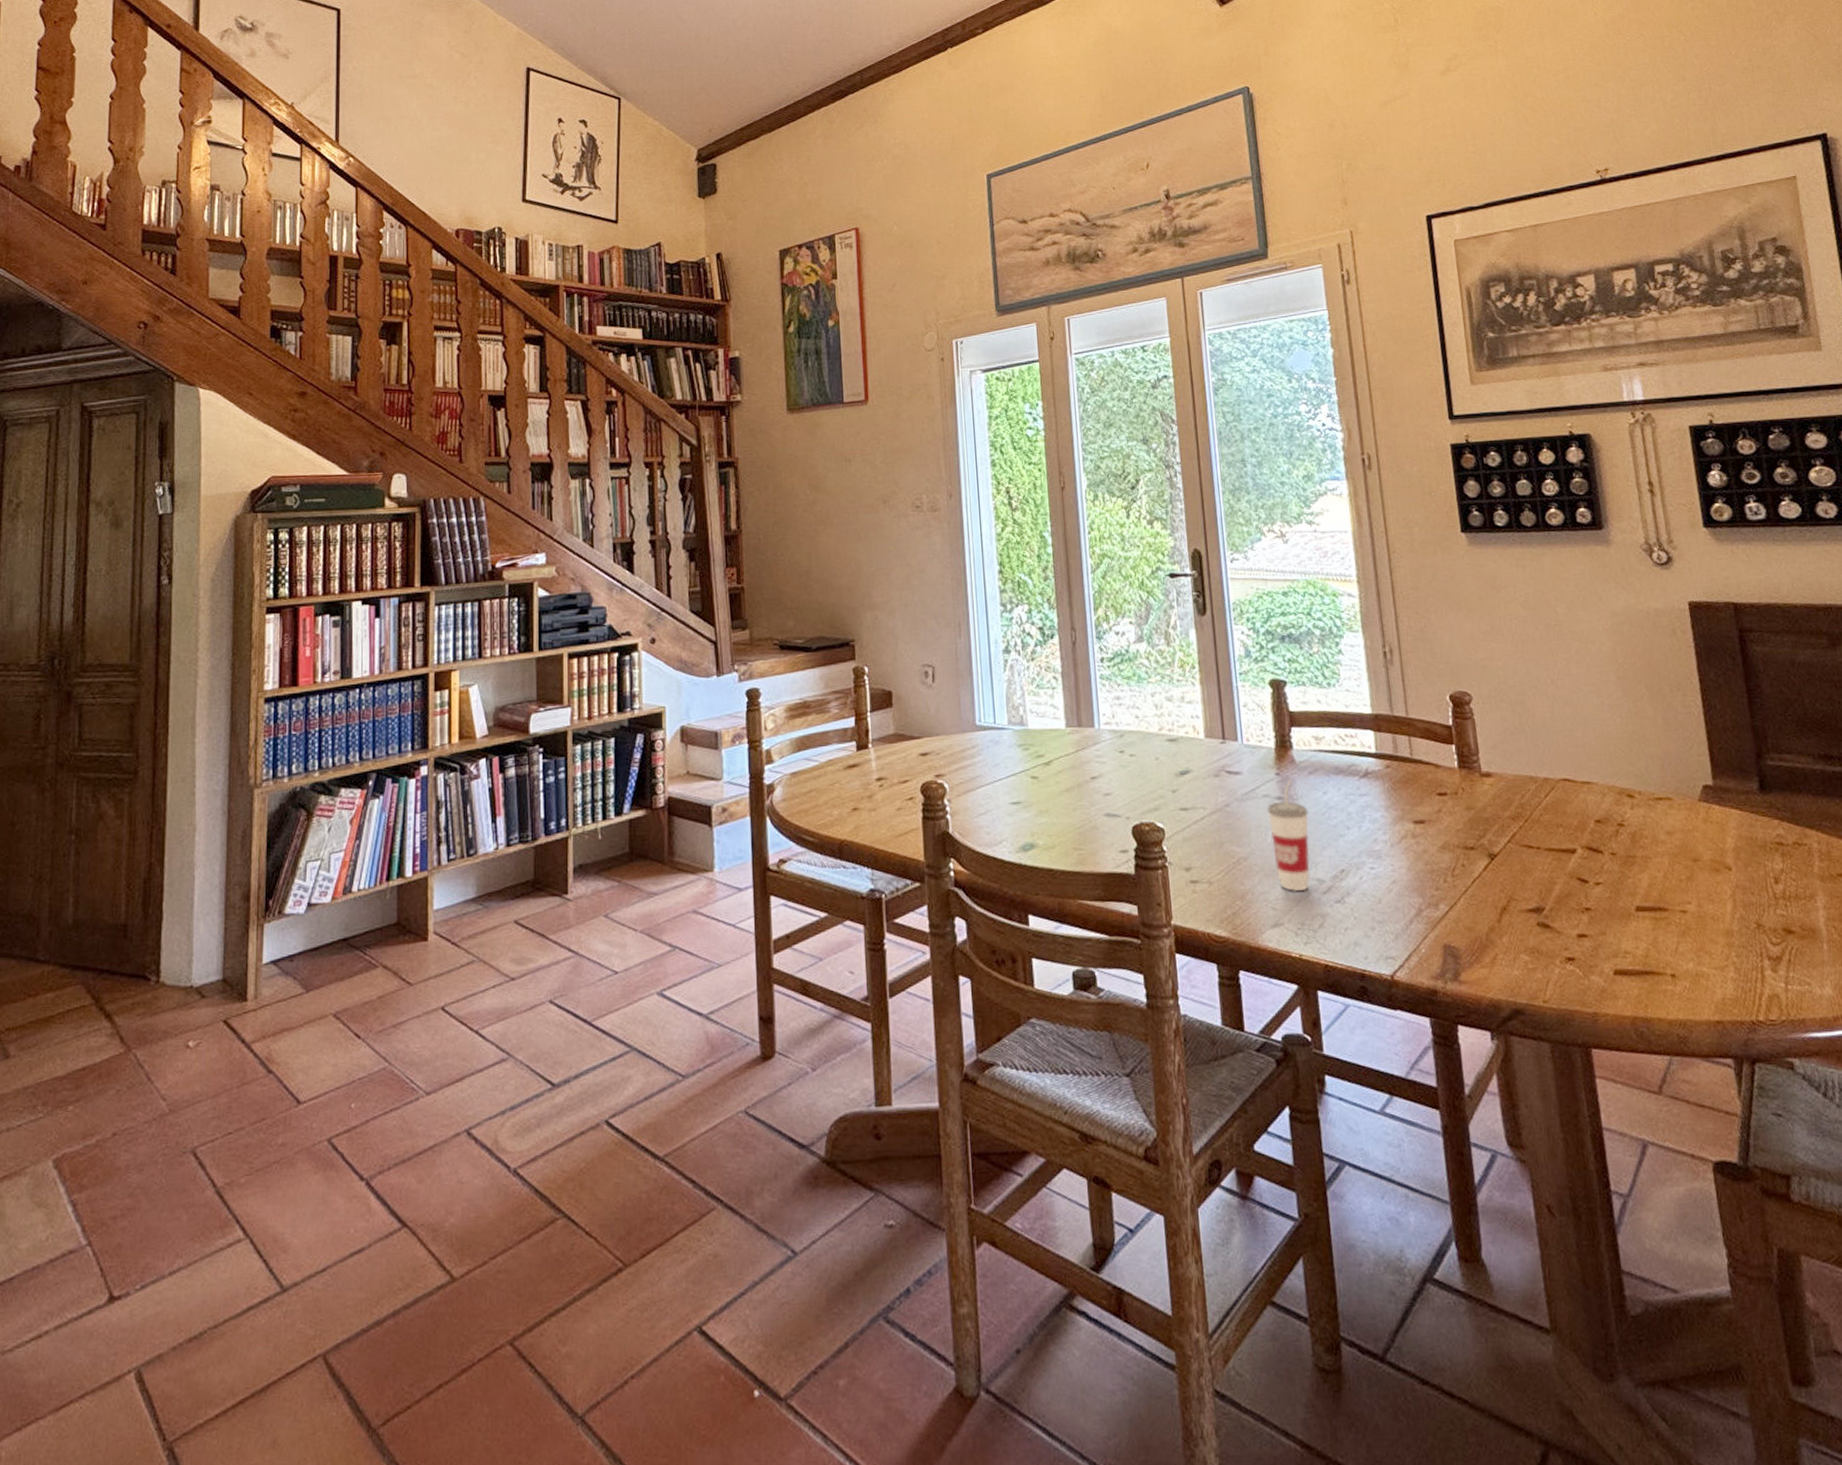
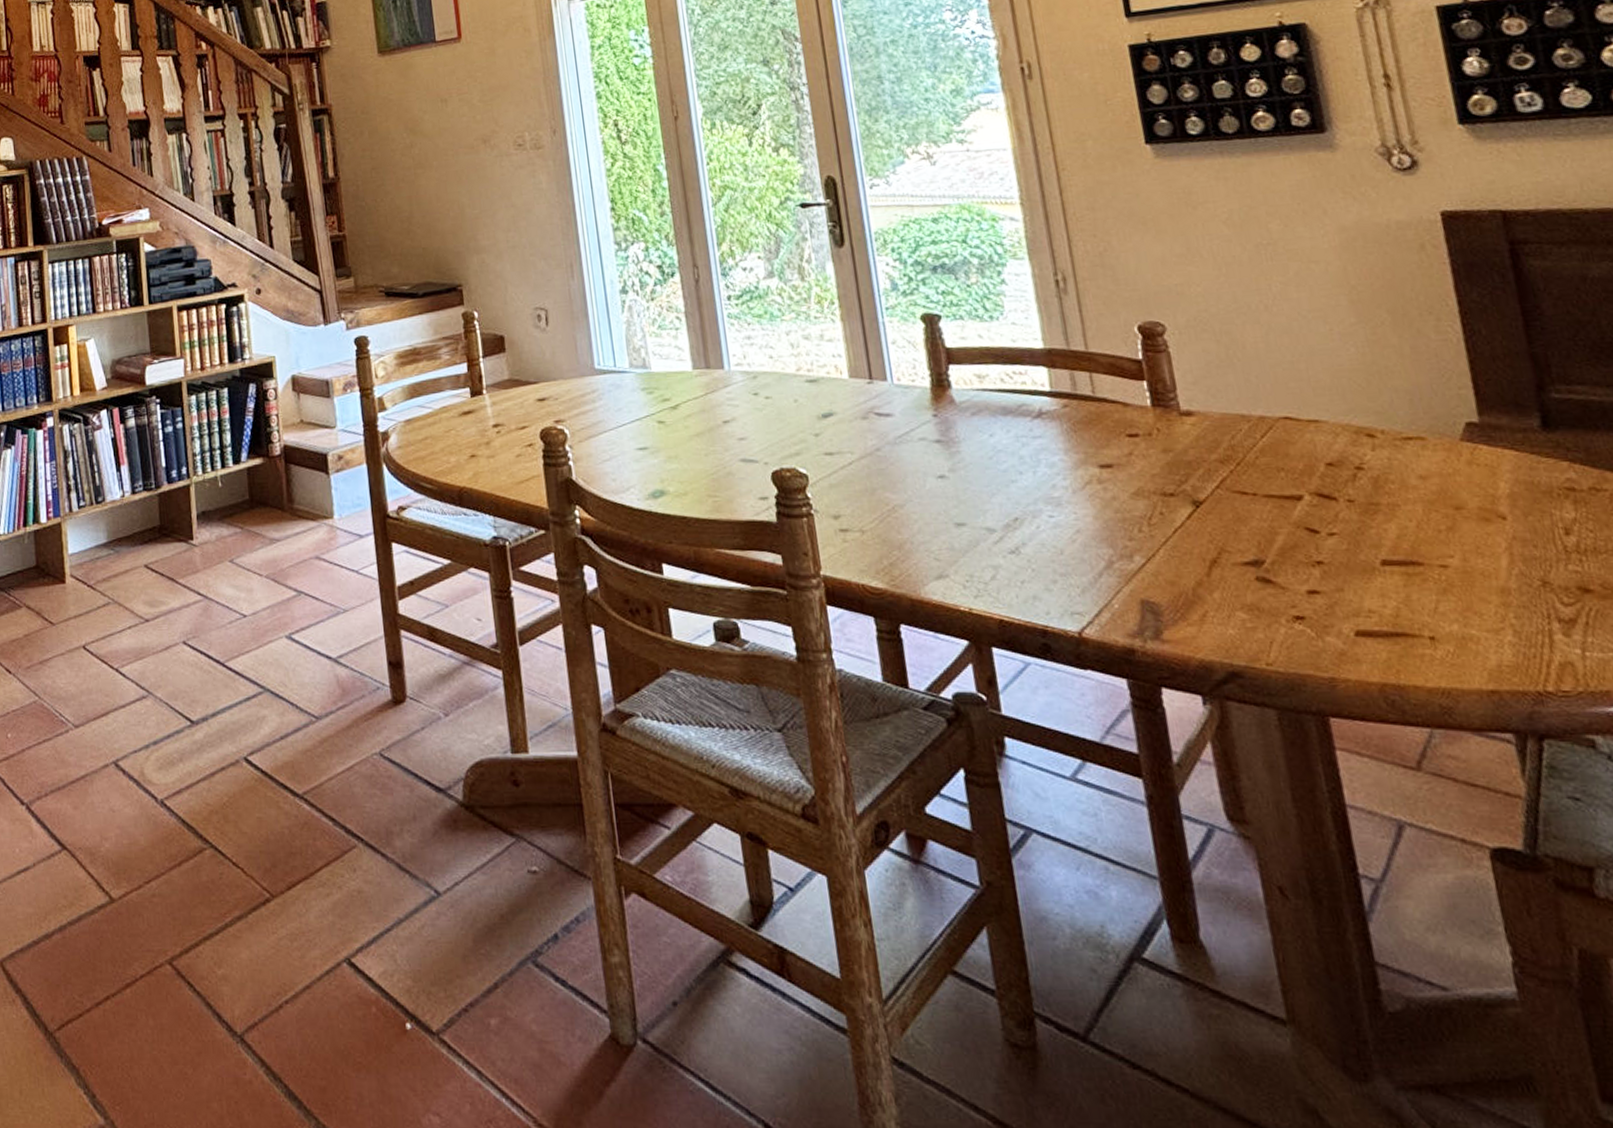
cup: present [1267,780,1310,892] -> none [924,422,978,542]

